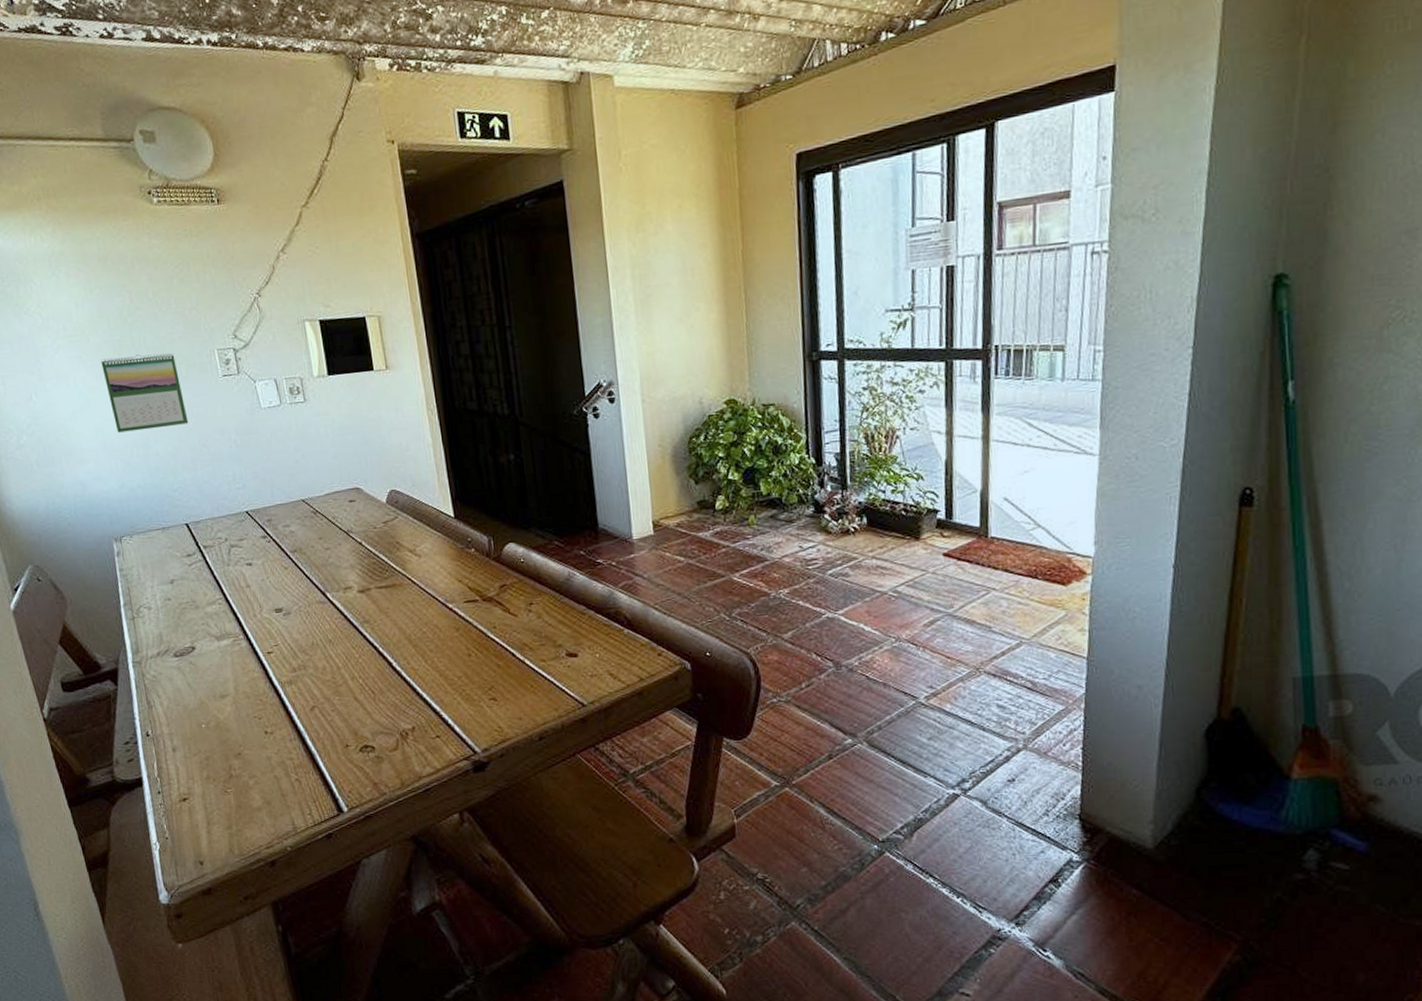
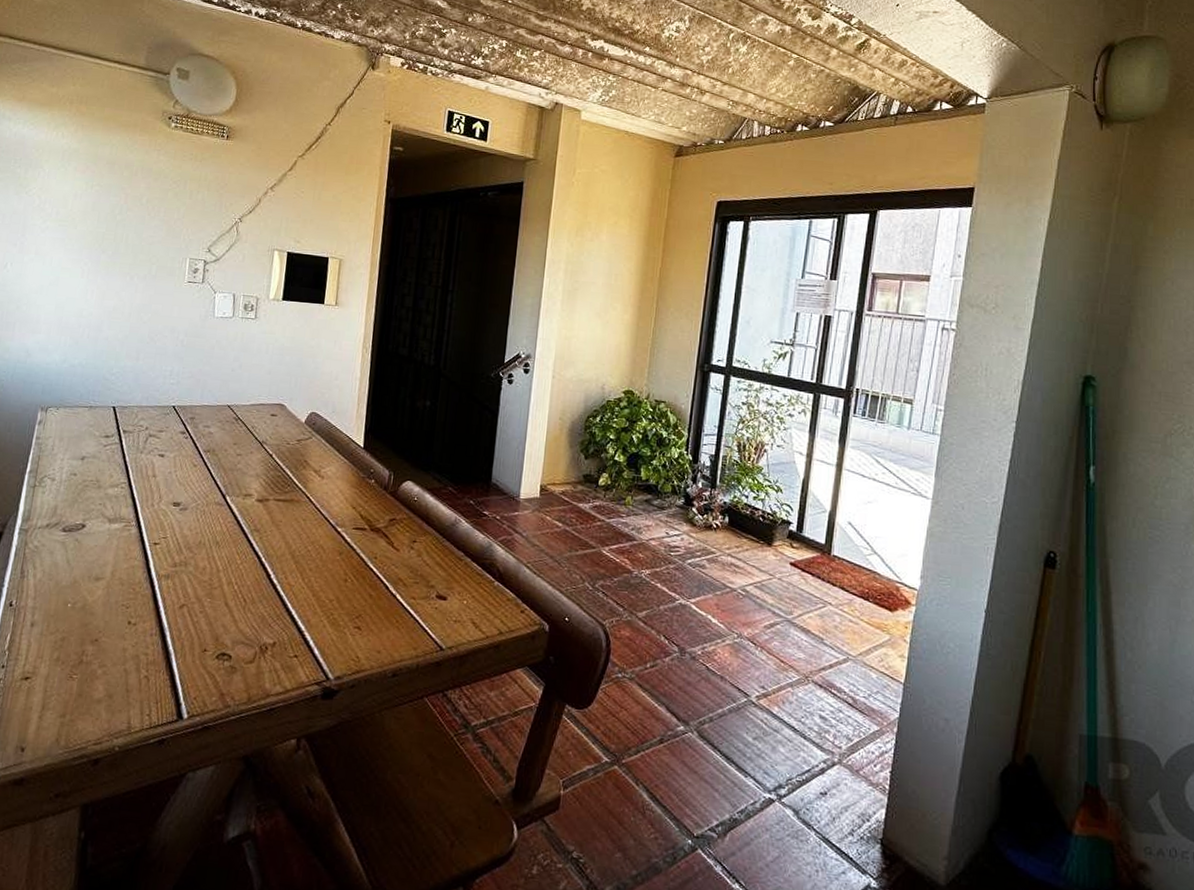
calendar: present [100,353,189,433] -> none [76,245,150,317]

